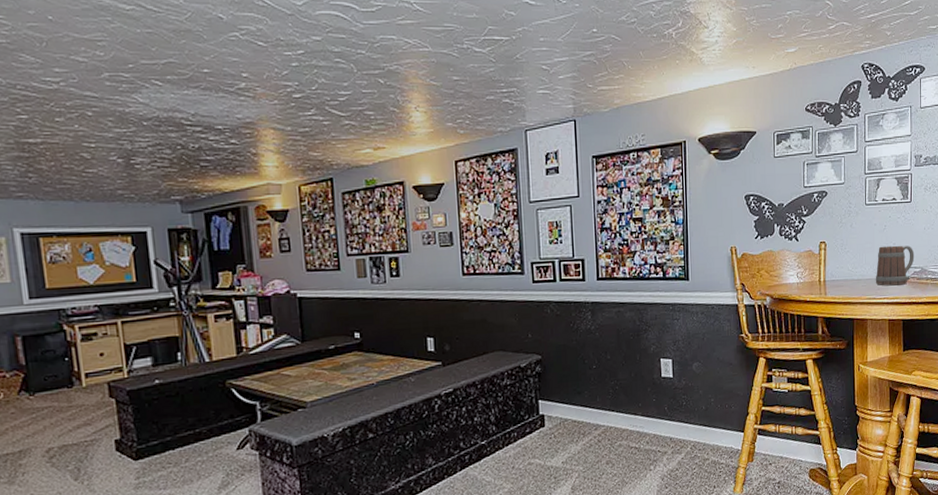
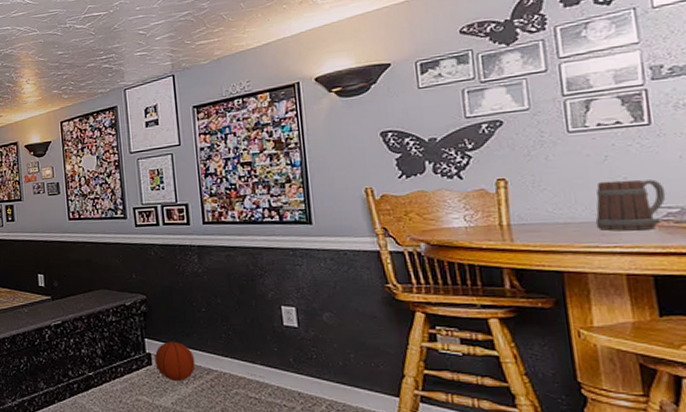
basketball: none [547,400,585,440] -> present [154,341,196,381]

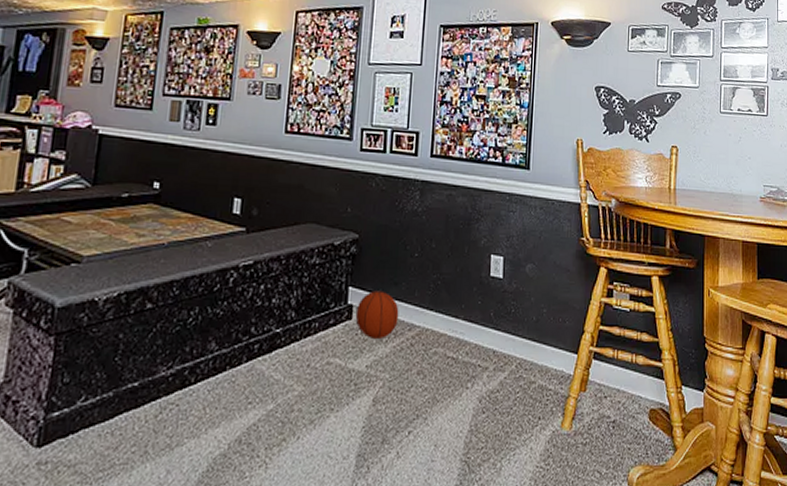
beer mug: present [595,179,666,231] -> none [729,159,771,204]

